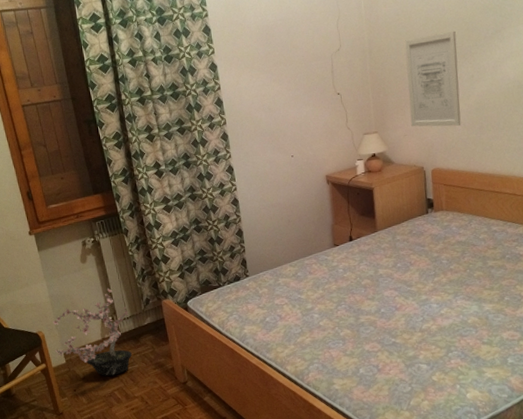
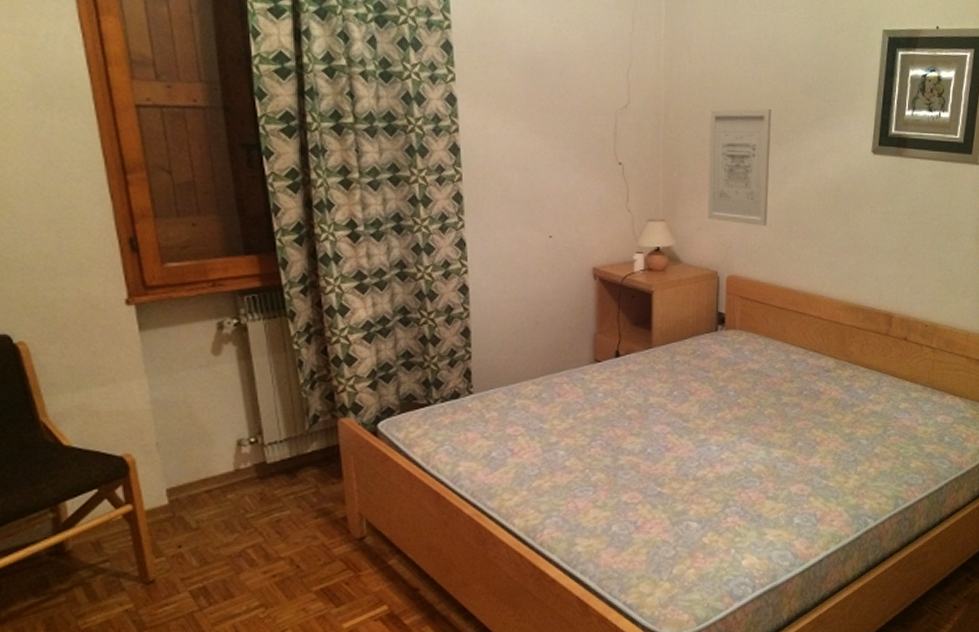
potted plant: present [53,287,132,376] -> none [152,394,283,526]

